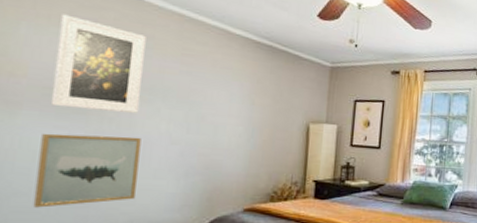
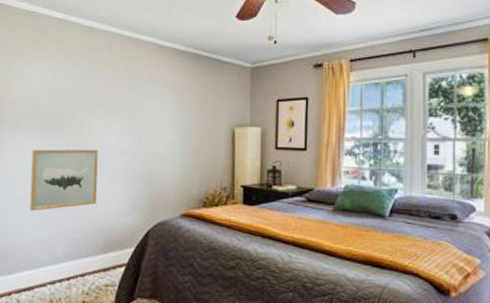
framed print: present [50,14,146,113] -> none [36,48,97,128]

